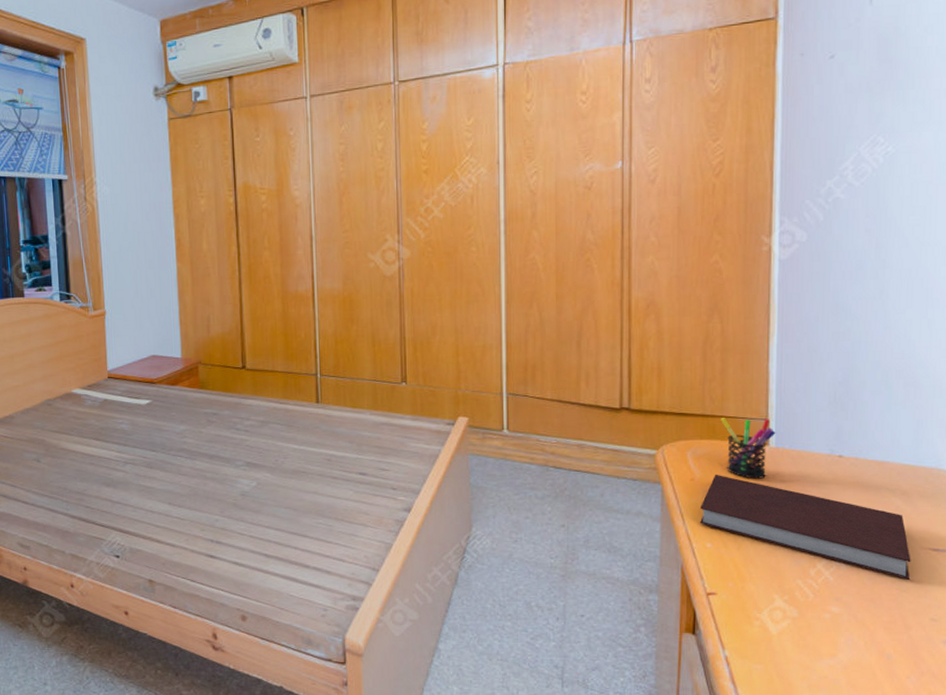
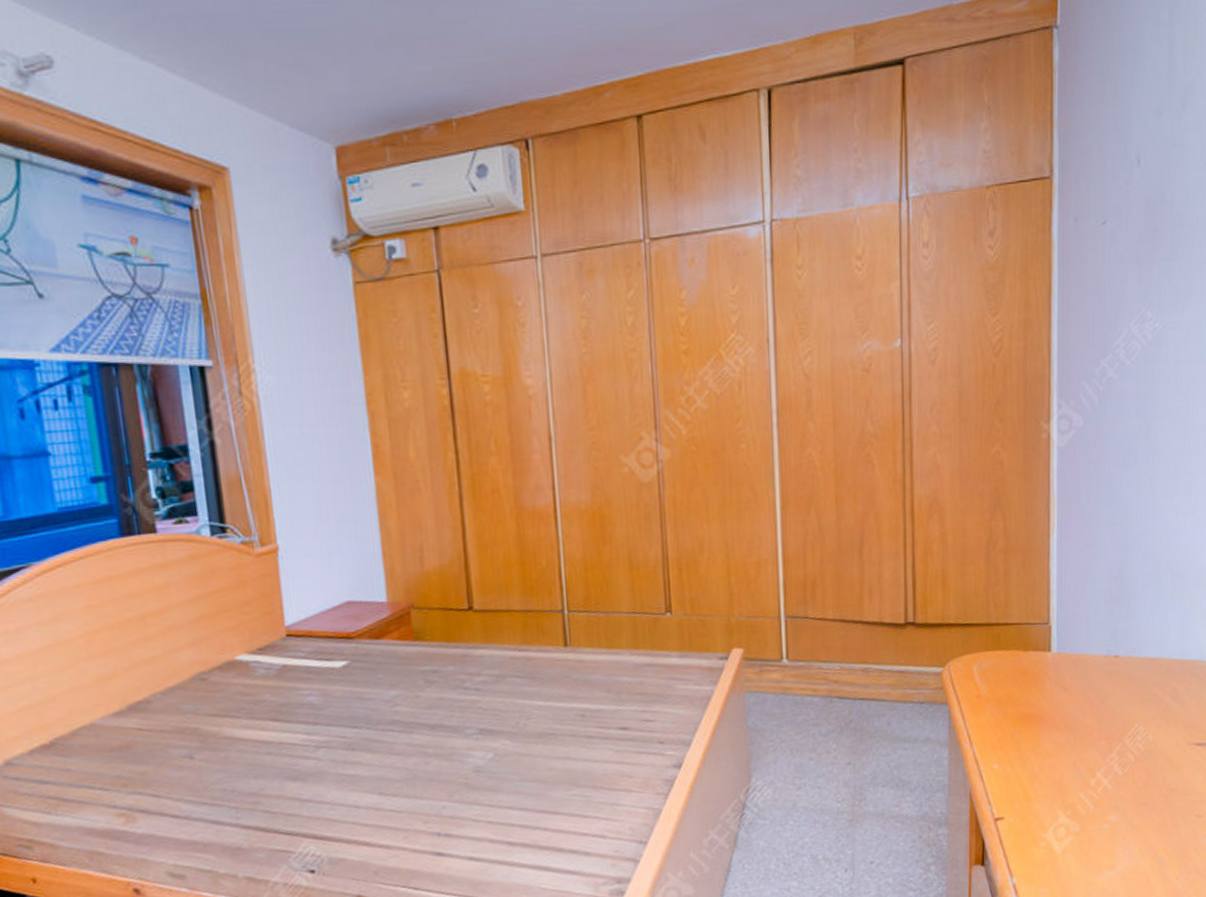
notebook: present [700,474,911,580] -> none [987,687,1179,778]
pen holder: present [720,418,776,479] -> none [1004,622,1057,690]

